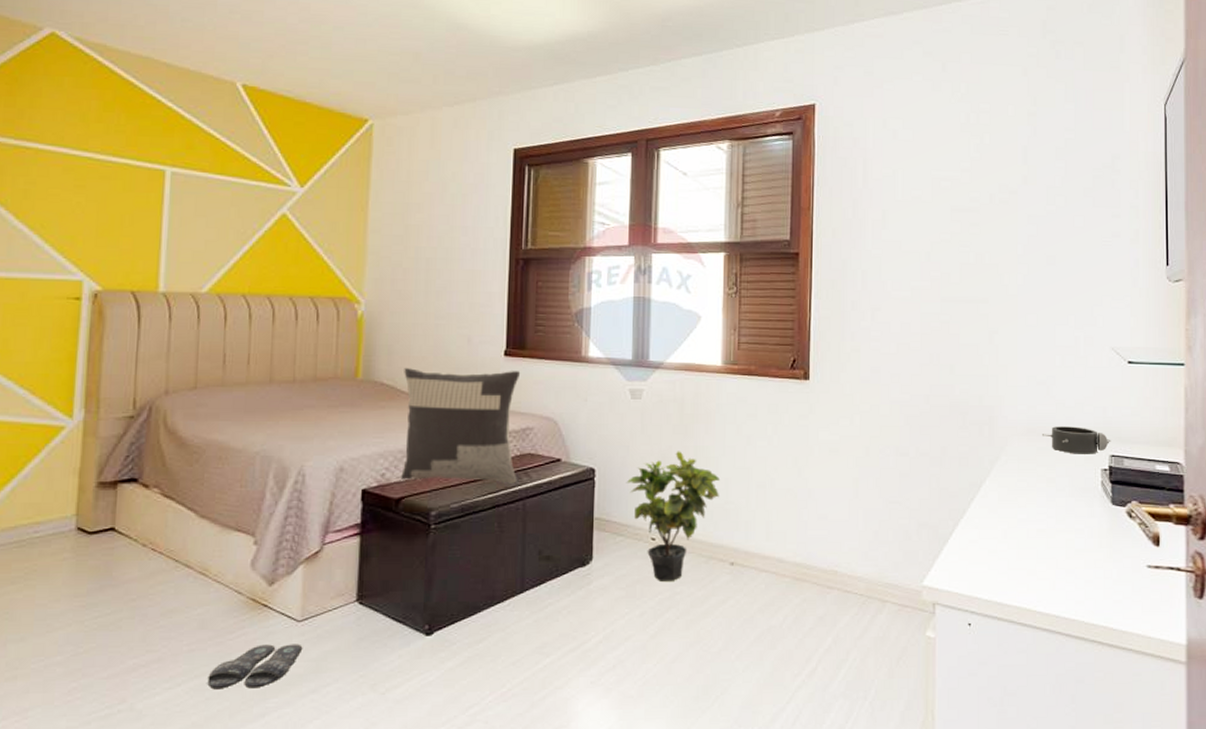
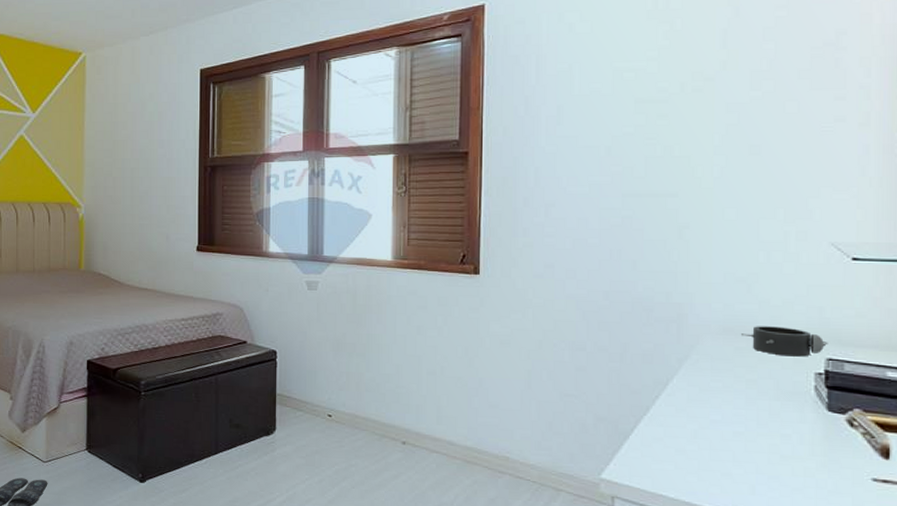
pillow: present [400,368,521,484] -> none [116,261,211,361]
potted plant: present [626,451,721,581] -> none [304,338,392,454]

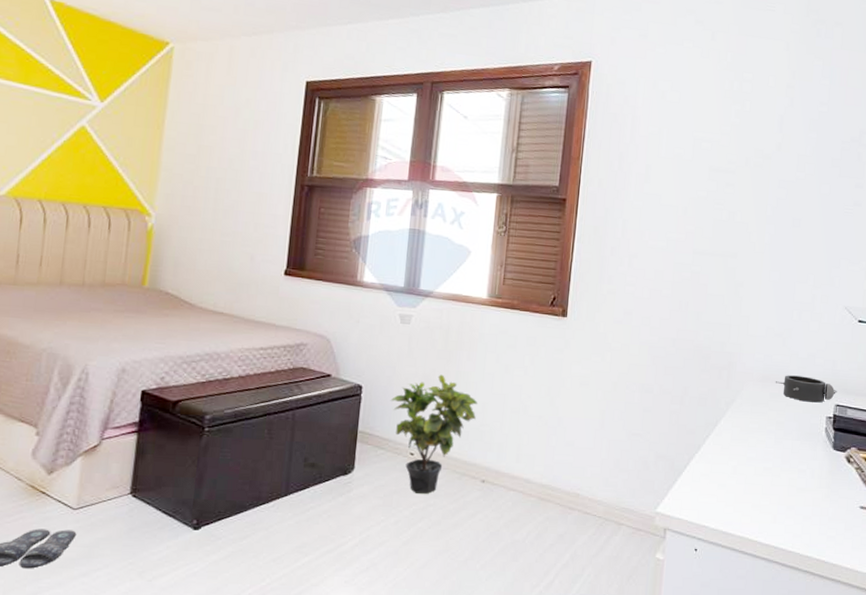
potted plant: none [304,338,392,454] -> present [390,374,478,494]

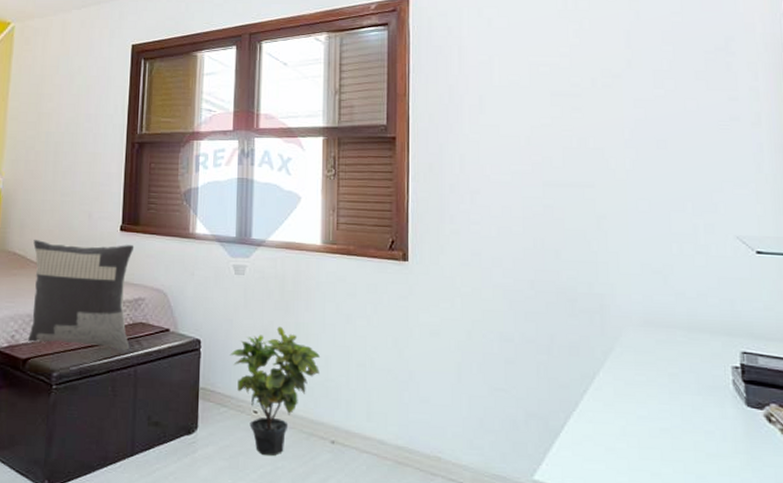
pillow: none [178,280,299,395] -> present [27,240,135,351]
alarm clock: present [775,375,837,403] -> none [660,318,742,350]

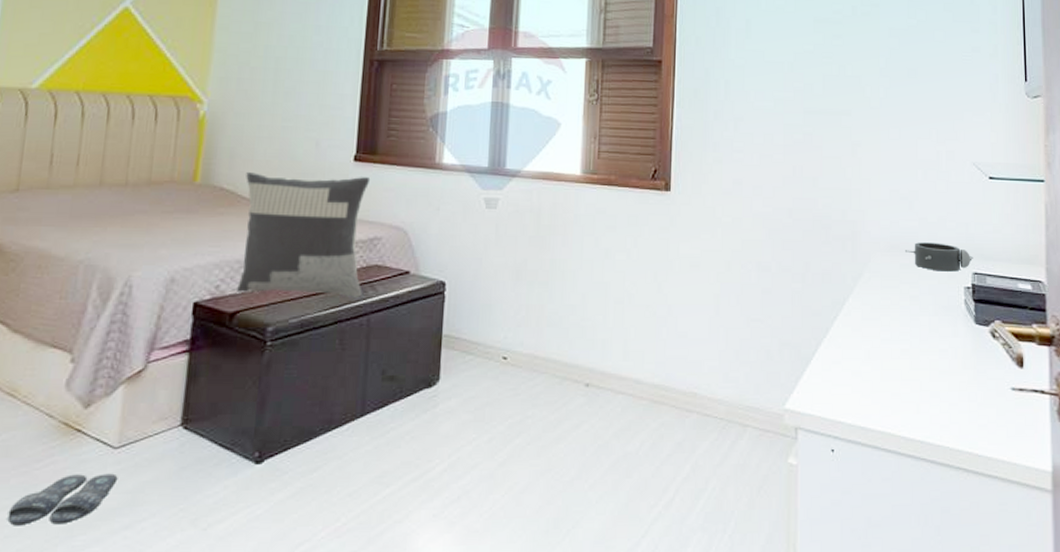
potted plant: present [229,326,321,456] -> none [478,264,577,404]
alarm clock: none [660,318,742,350] -> present [904,242,974,272]

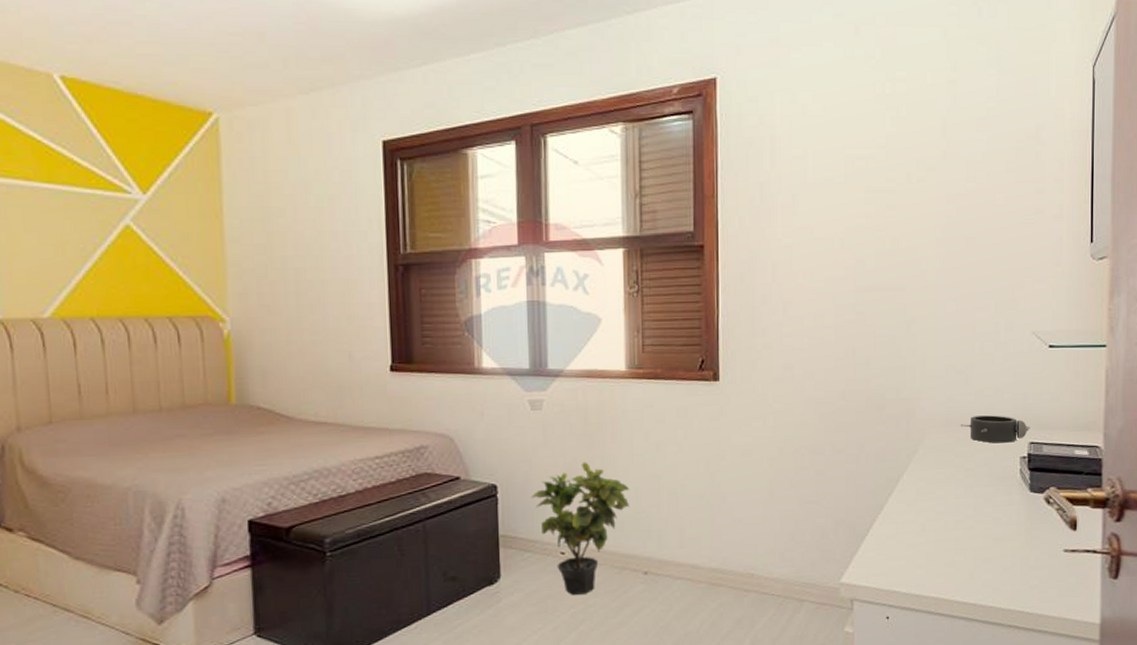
pillow: present [235,172,371,297] -> none [281,387,415,508]
potted plant: none [478,264,577,404] -> present [530,462,630,595]

